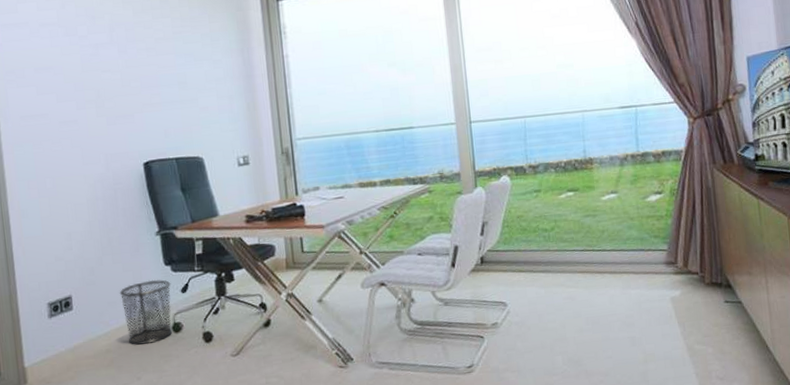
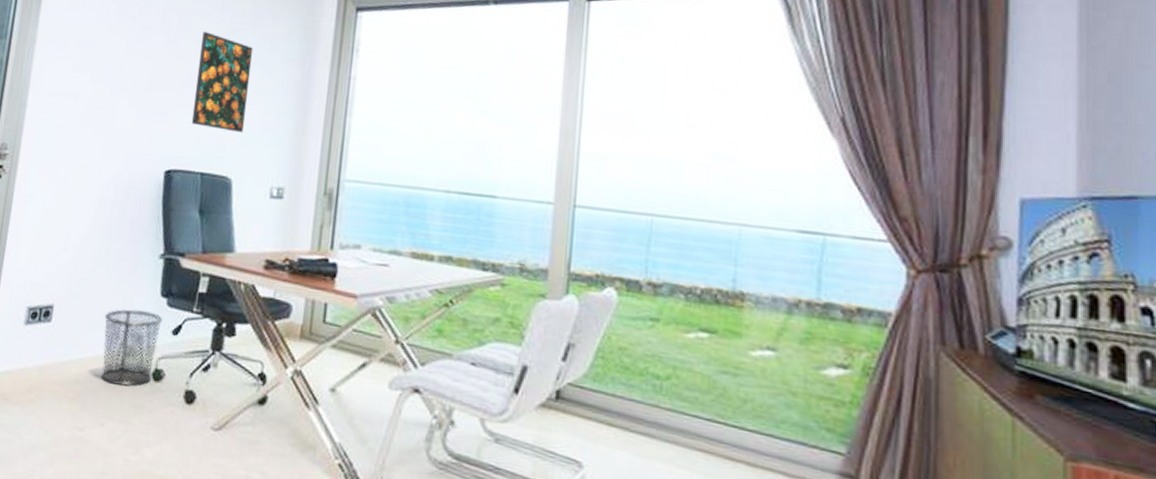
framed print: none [150,38,204,120] -> present [191,31,254,133]

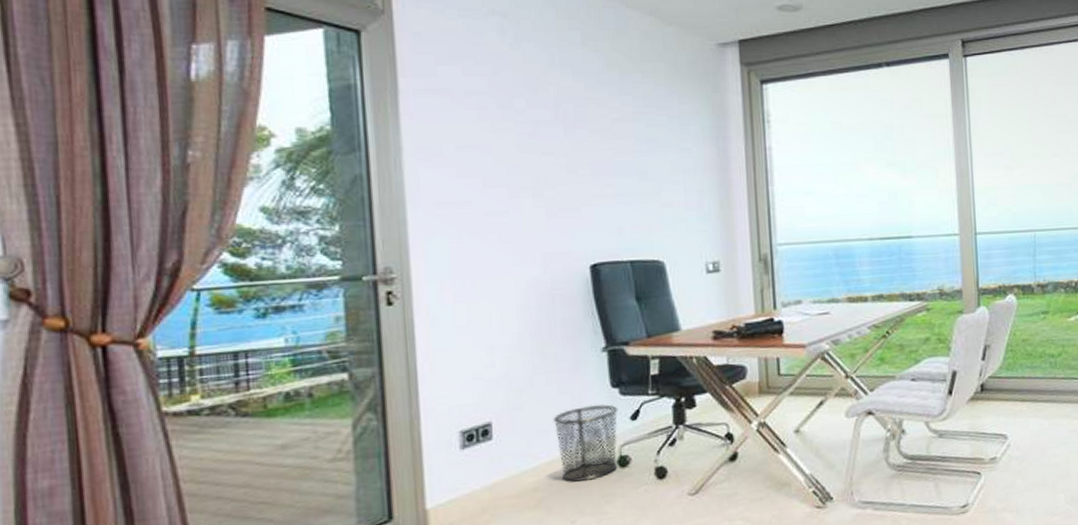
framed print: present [191,31,254,133] -> none [604,118,667,216]

